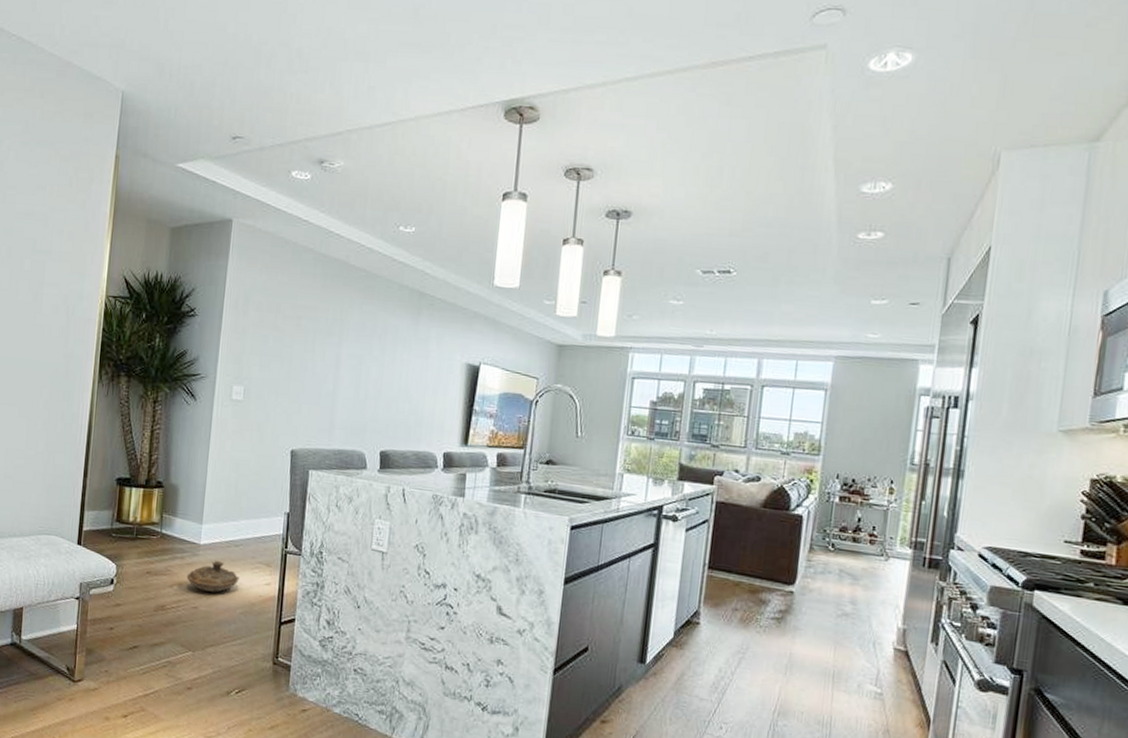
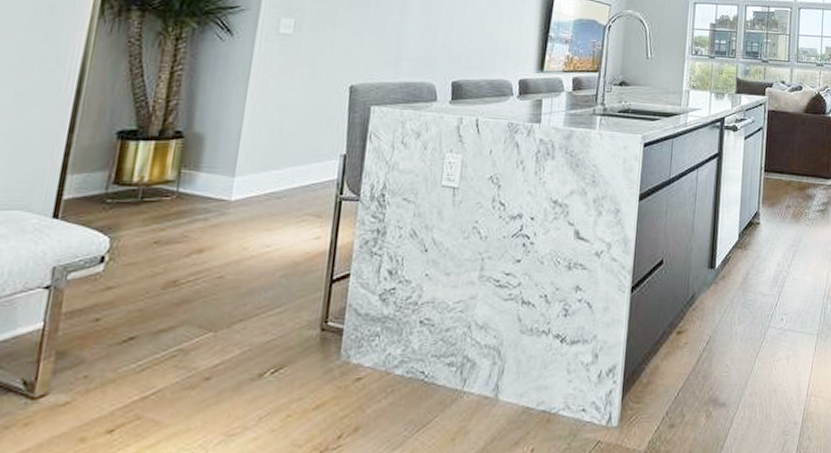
decorative bowl: present [186,560,240,593] -> none [209,217,281,256]

